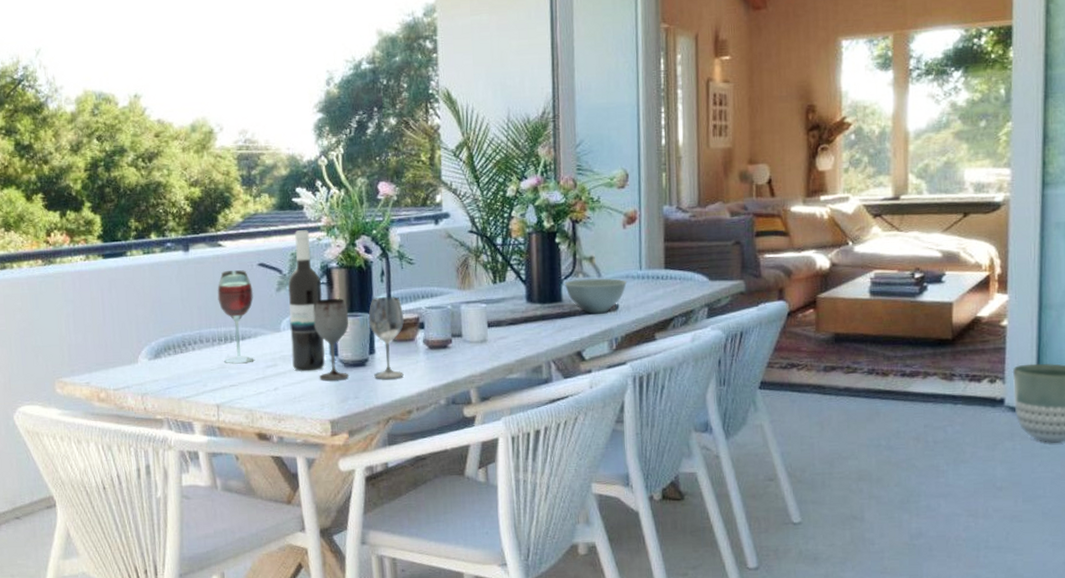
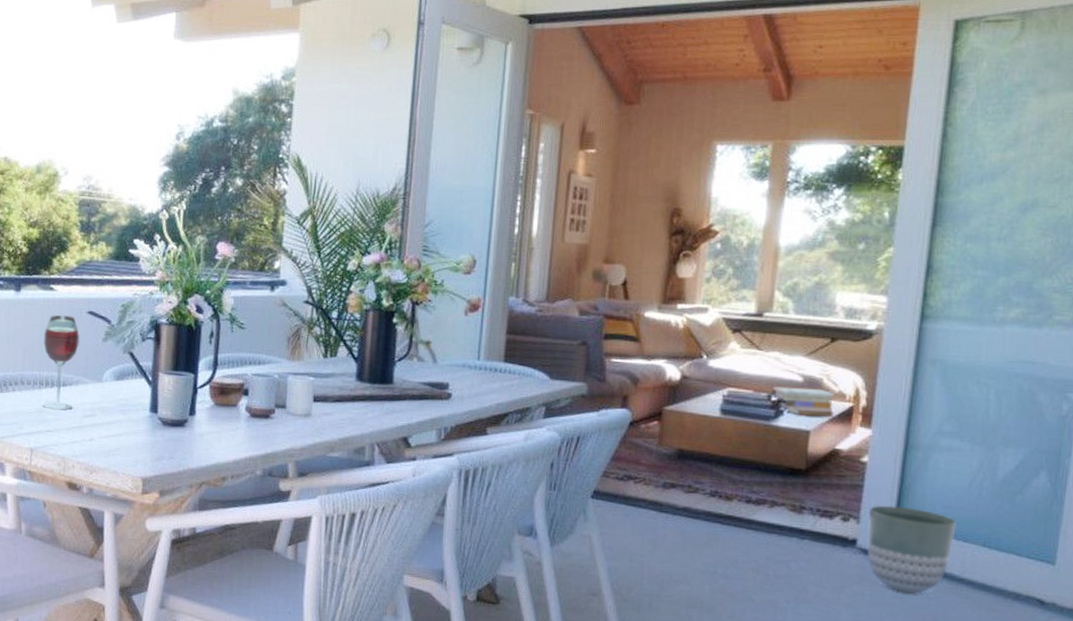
wine bottle: present [287,230,326,371] -> none [110,282,149,425]
wineglass: present [314,297,404,381] -> none [136,354,229,443]
bowl: present [565,278,627,315] -> none [398,362,463,401]
books: none [916,262,972,290] -> present [773,386,835,417]

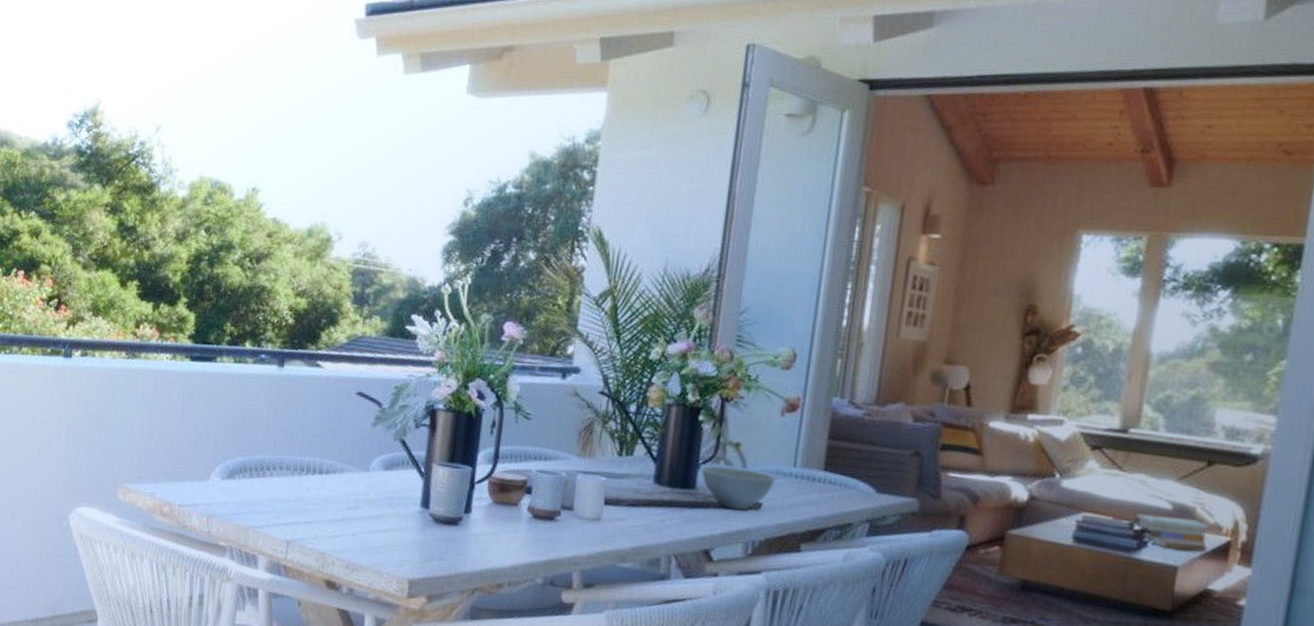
wineglass: present [43,315,80,411] -> none [303,395,347,501]
bowl: none [398,362,463,401] -> present [702,466,776,511]

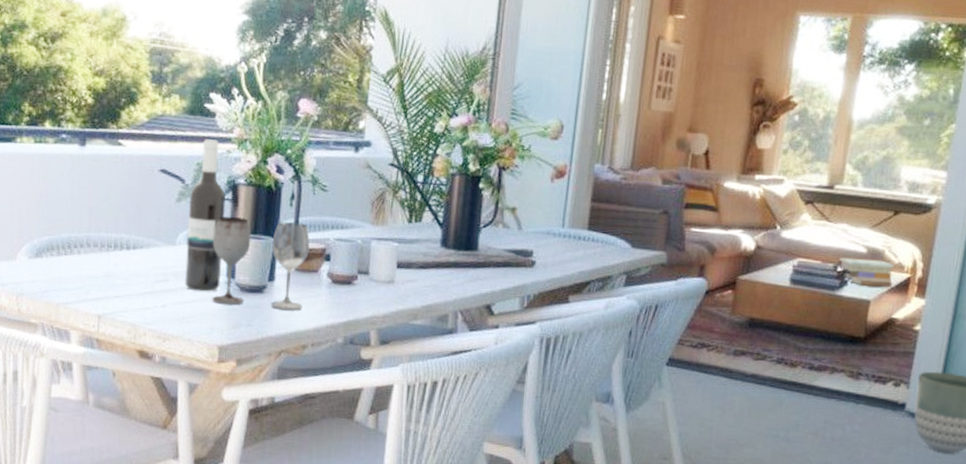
wine bottle: none [376,362,423,521] -> present [184,139,226,291]
wineglass: none [404,443,510,545] -> present [212,216,310,310]
bowl: present [702,466,776,511] -> none [483,229,547,269]

